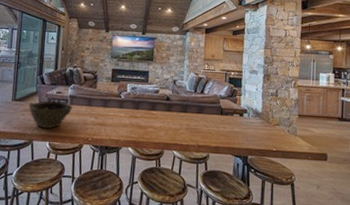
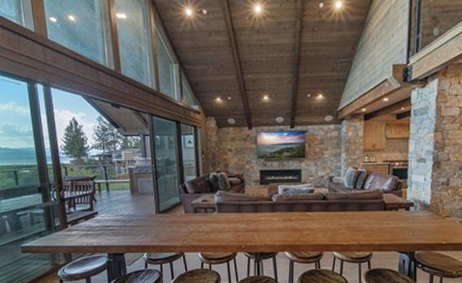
bowl: present [29,100,72,129] -> none [175,209,221,240]

